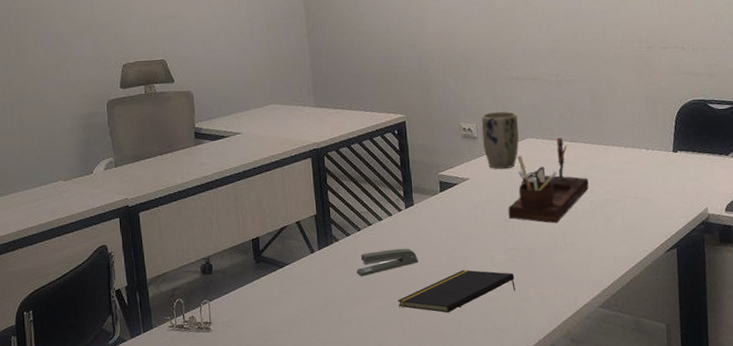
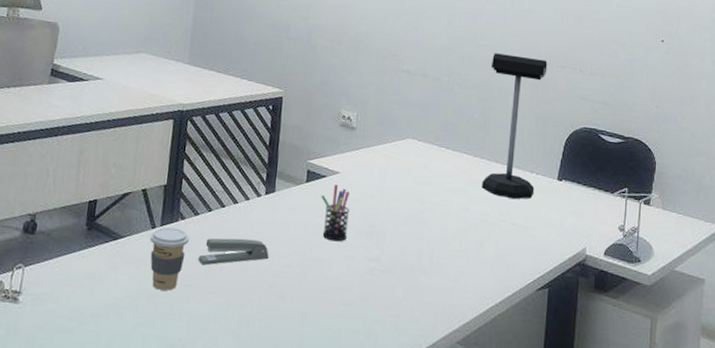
coffee cup: none [311,249,345,303] -> present [149,227,189,291]
notepad: present [397,269,516,313] -> none [237,275,371,324]
pen holder: none [456,190,485,239] -> present [321,184,350,242]
plant pot: present [481,111,519,169] -> none [360,103,402,168]
desk organizer: present [508,137,589,224] -> none [375,143,466,239]
desk lamp: none [595,44,652,176] -> present [481,53,548,200]

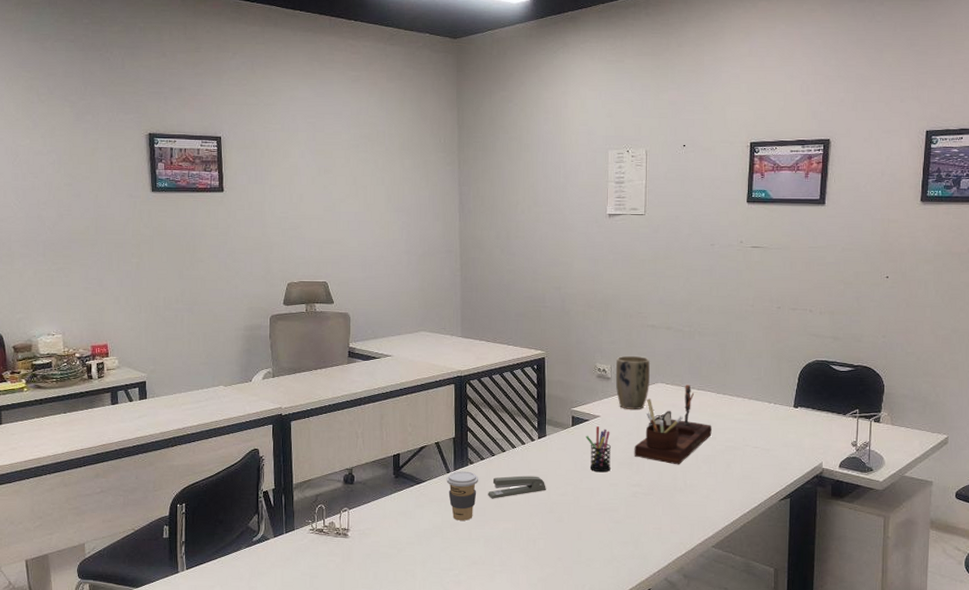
plant pot: none [360,103,402,168] -> present [615,355,650,409]
desk organizer: none [375,143,466,239] -> present [634,385,712,465]
desk lamp: present [481,53,548,200] -> none [725,303,779,427]

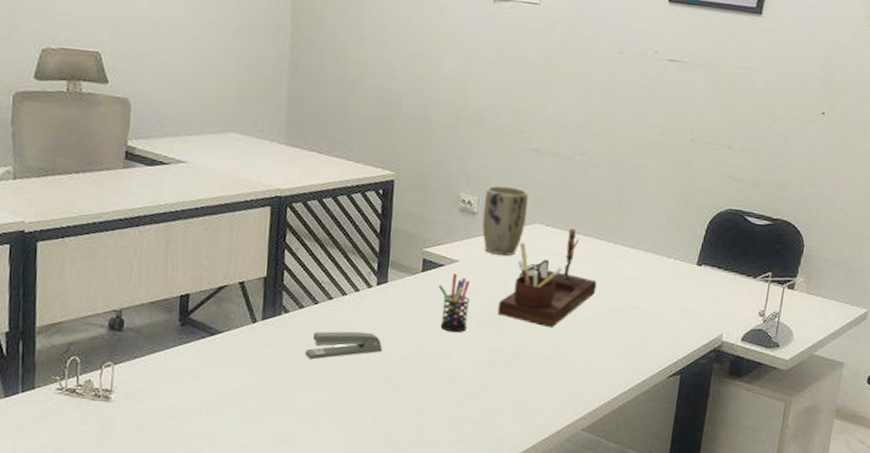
coffee cup: present [446,471,478,521] -> none [251,321,294,386]

